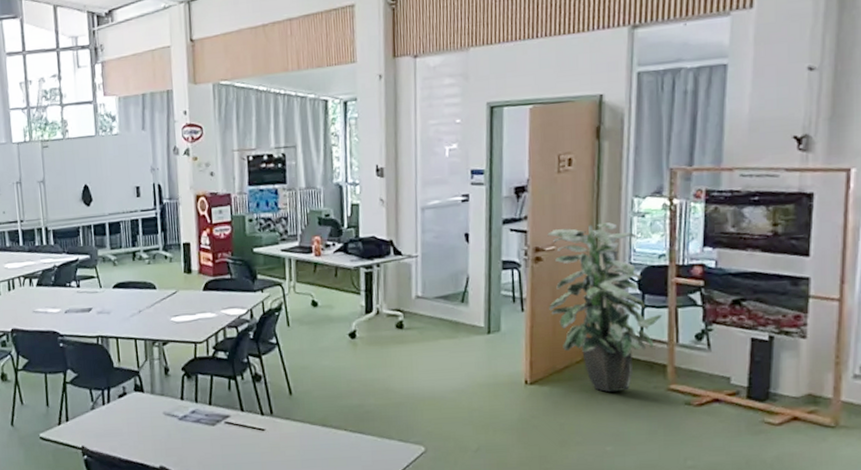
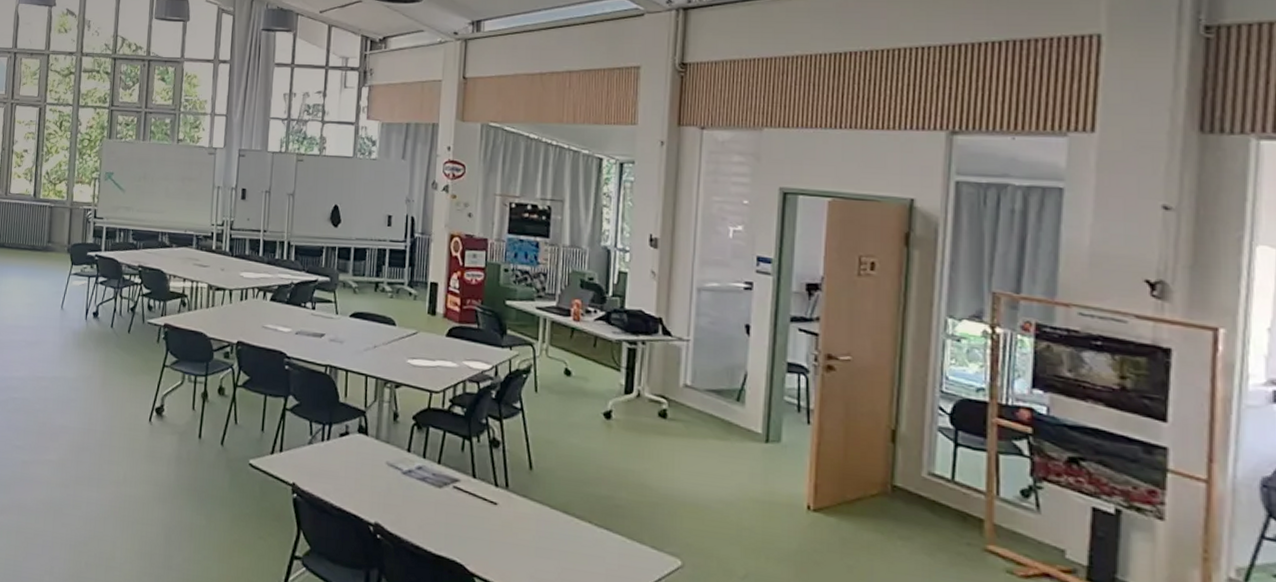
indoor plant: present [547,222,663,393] -> none [840,338,980,541]

